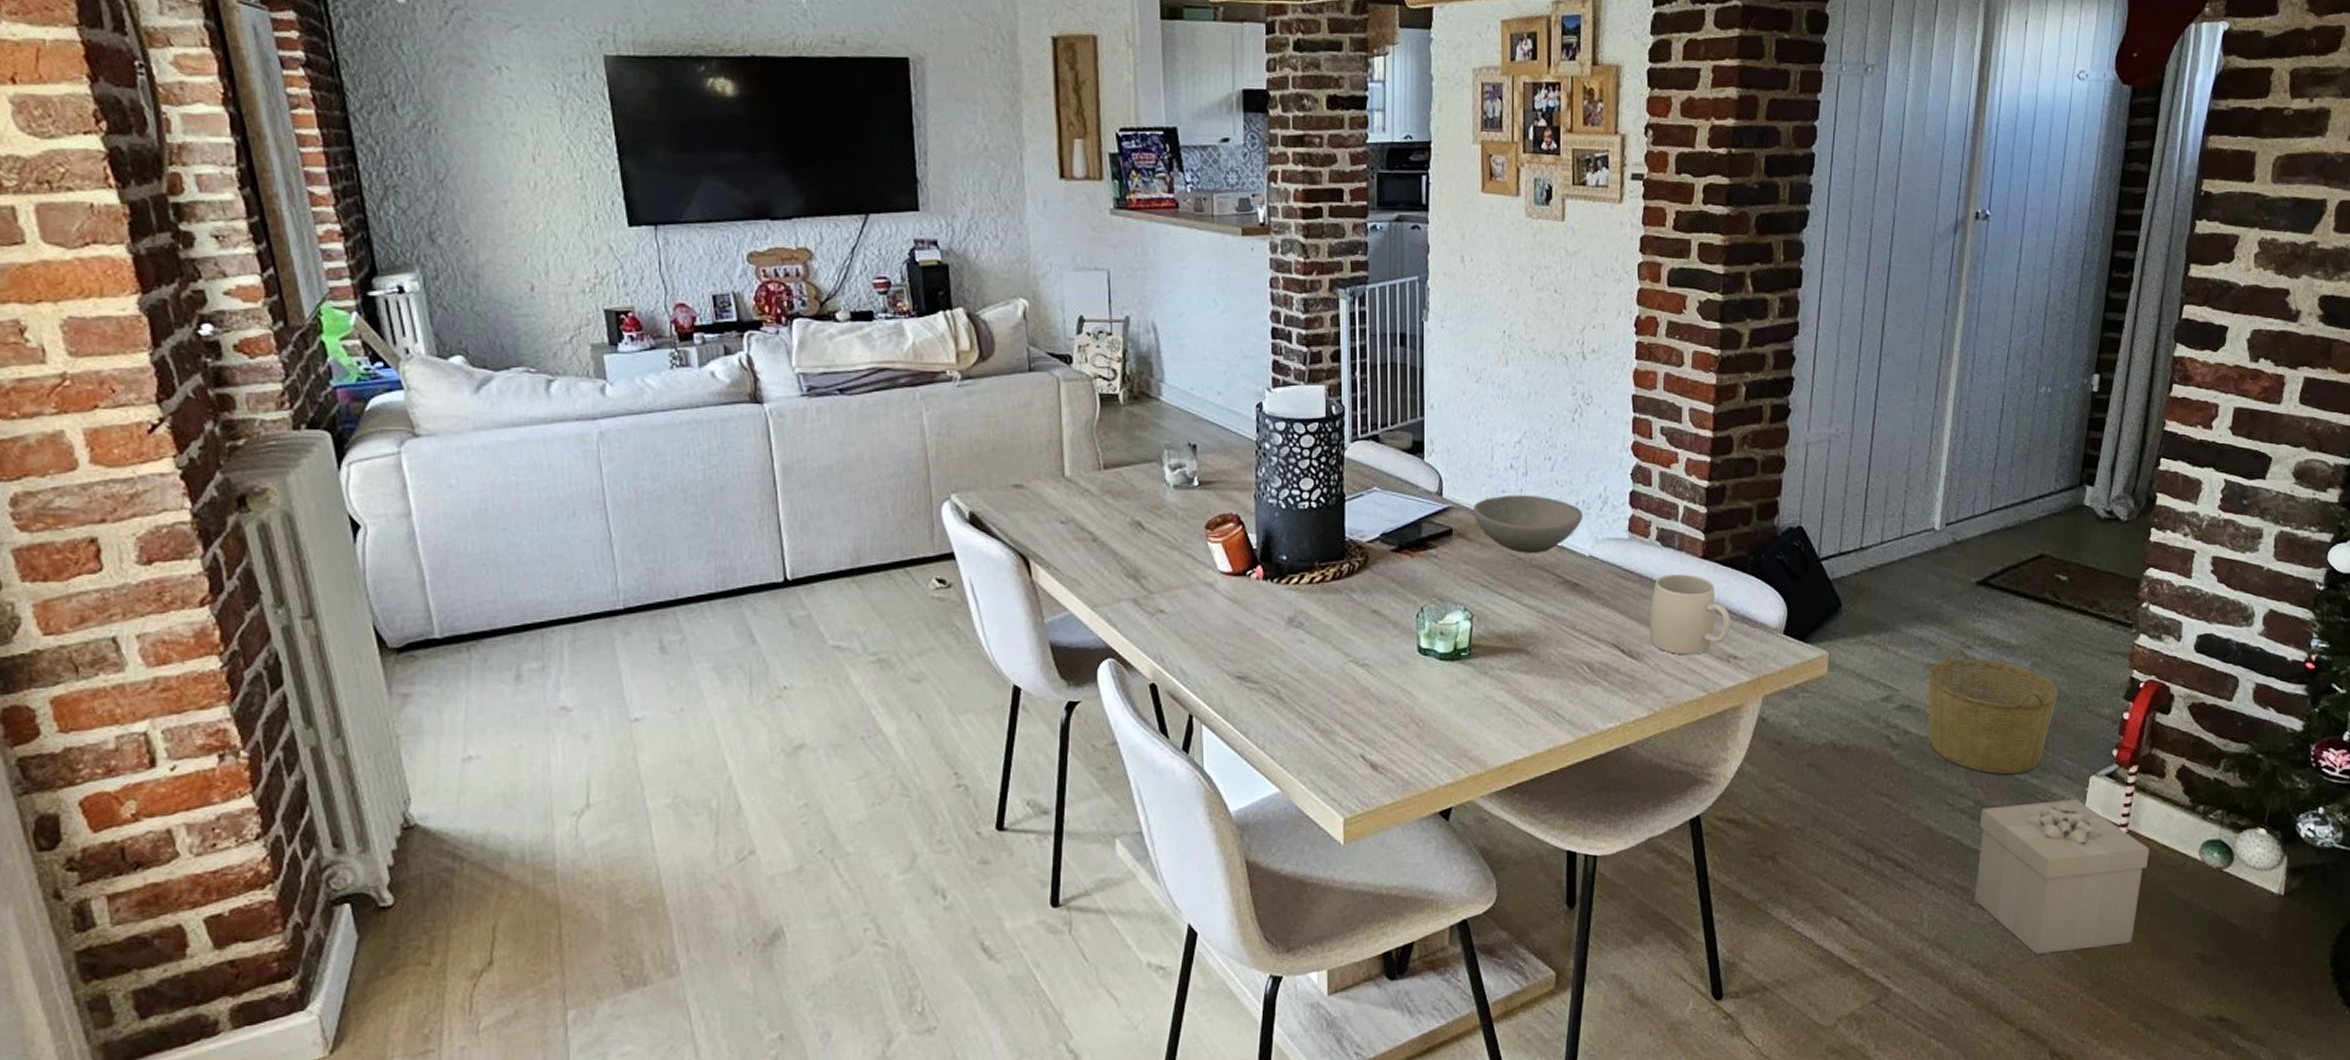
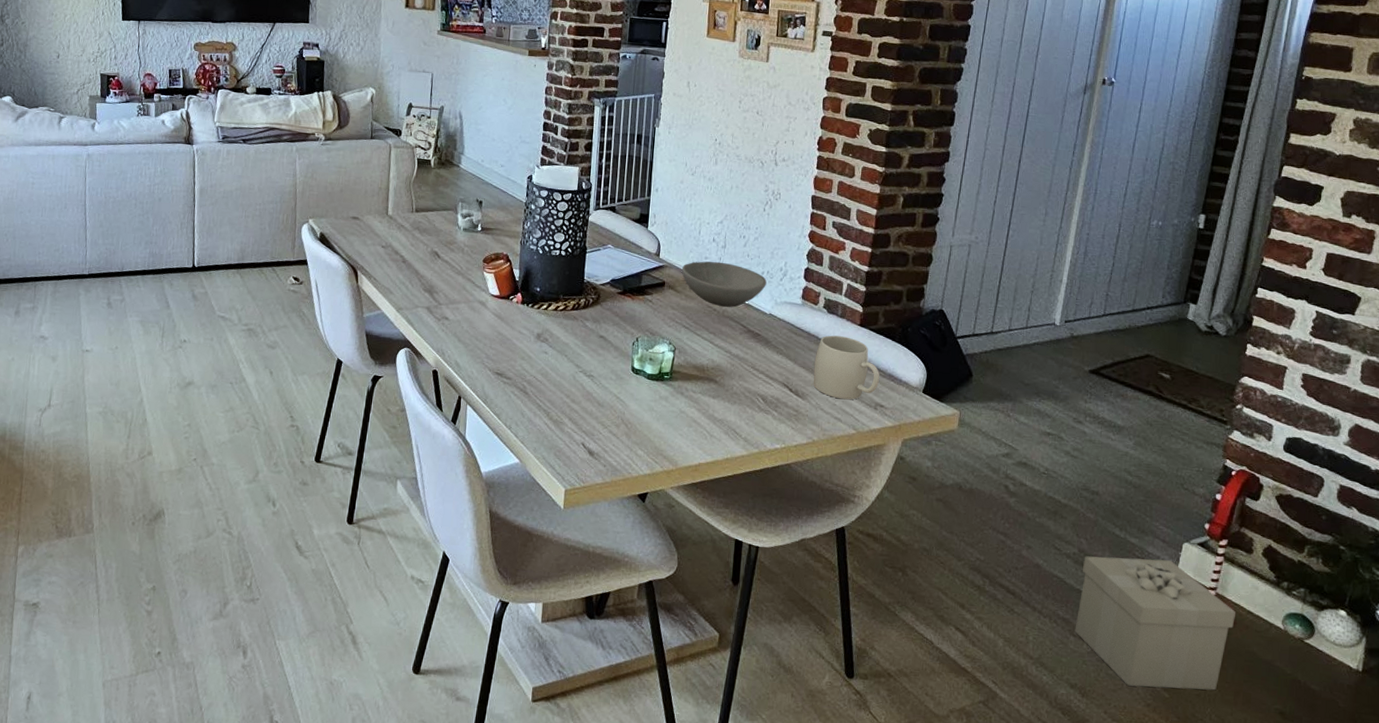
basket: present [1927,646,2059,775] -> none [1041,420,1158,533]

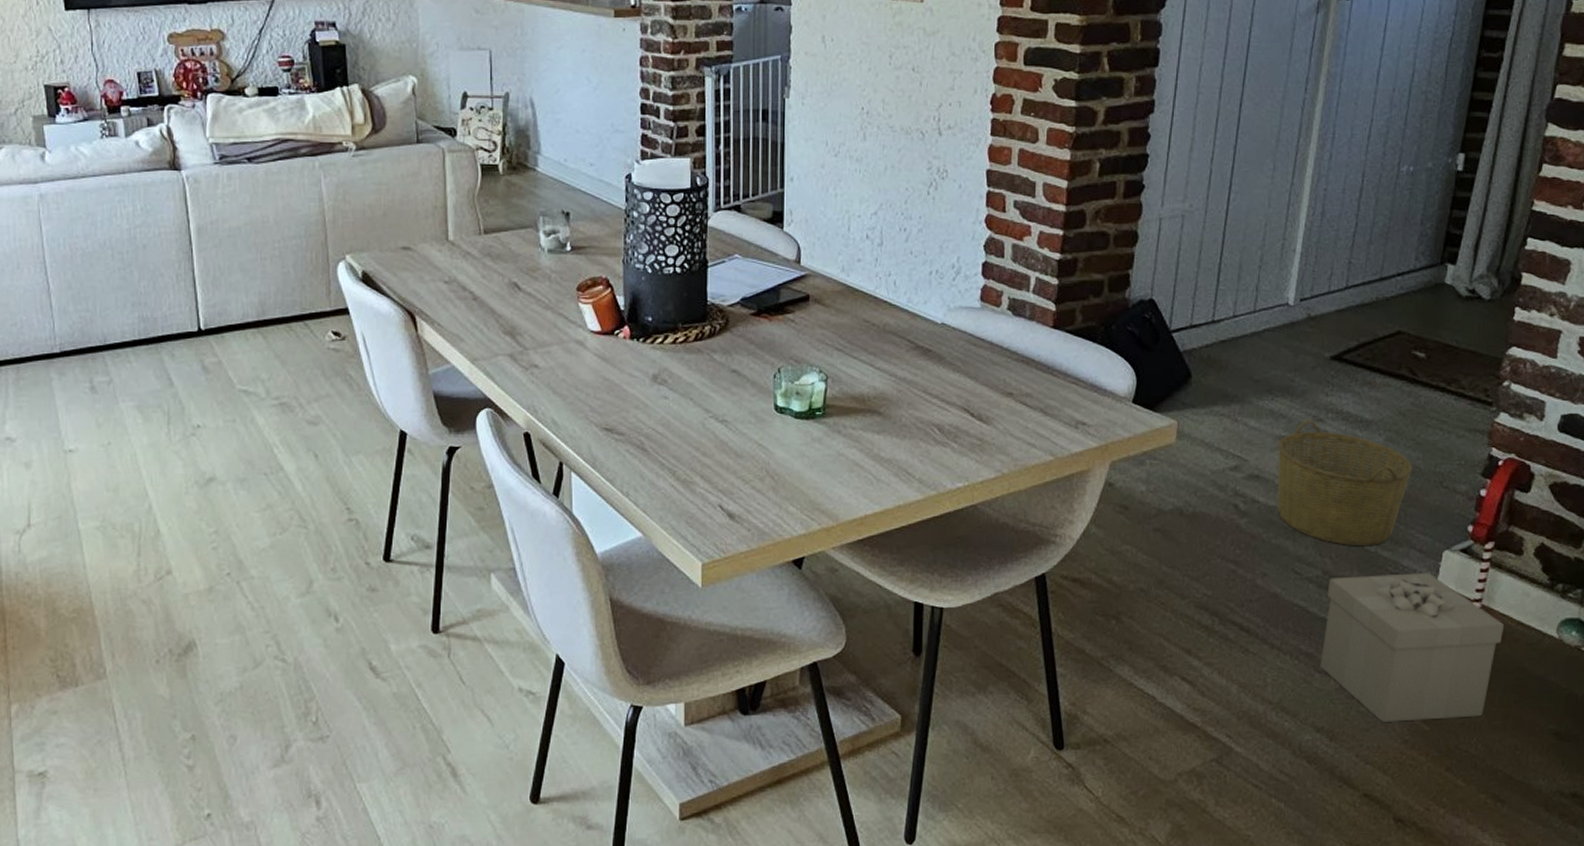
bowl: present [681,261,767,307] -> none [829,263,936,319]
mug: present [813,335,880,400] -> none [999,343,1081,420]
basket: none [1041,420,1158,533] -> present [1277,419,1413,547]

